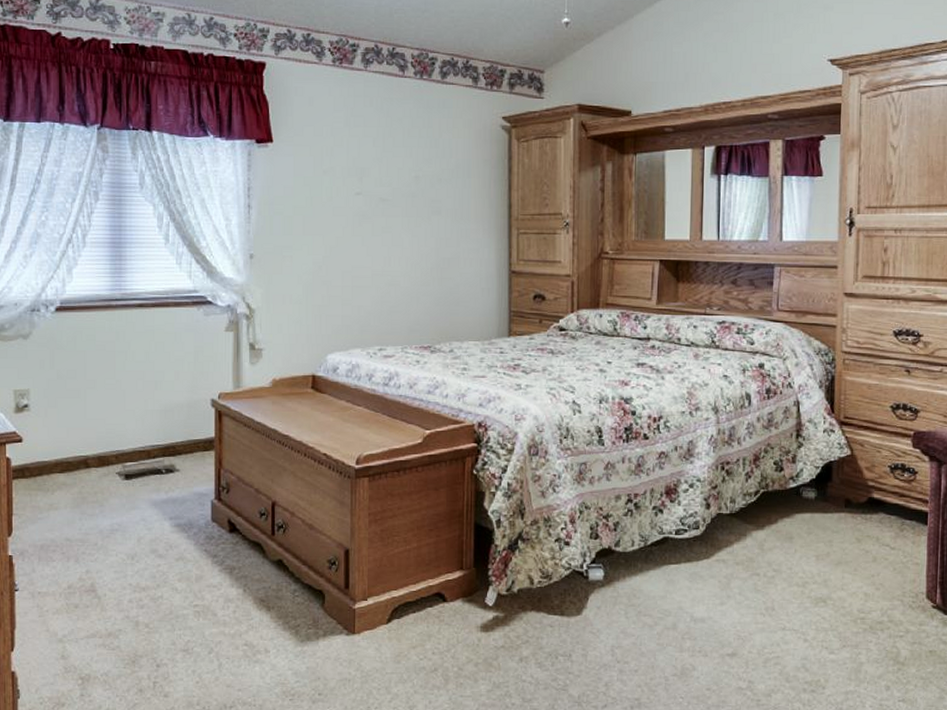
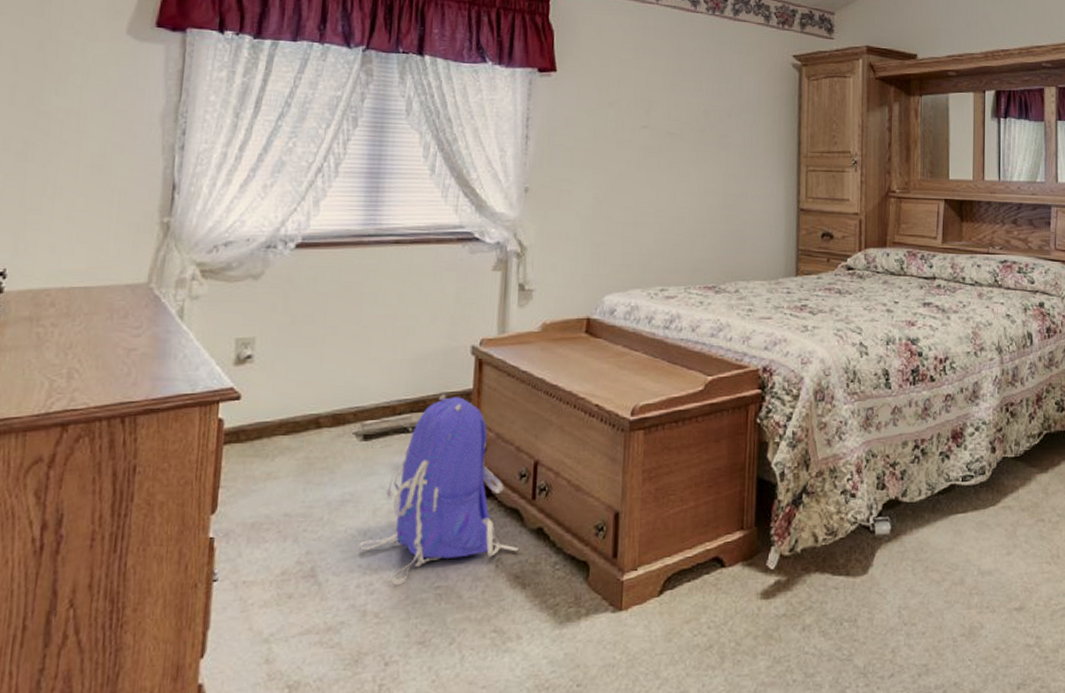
backpack: none [128,440,262,602] -> present [358,393,519,585]

